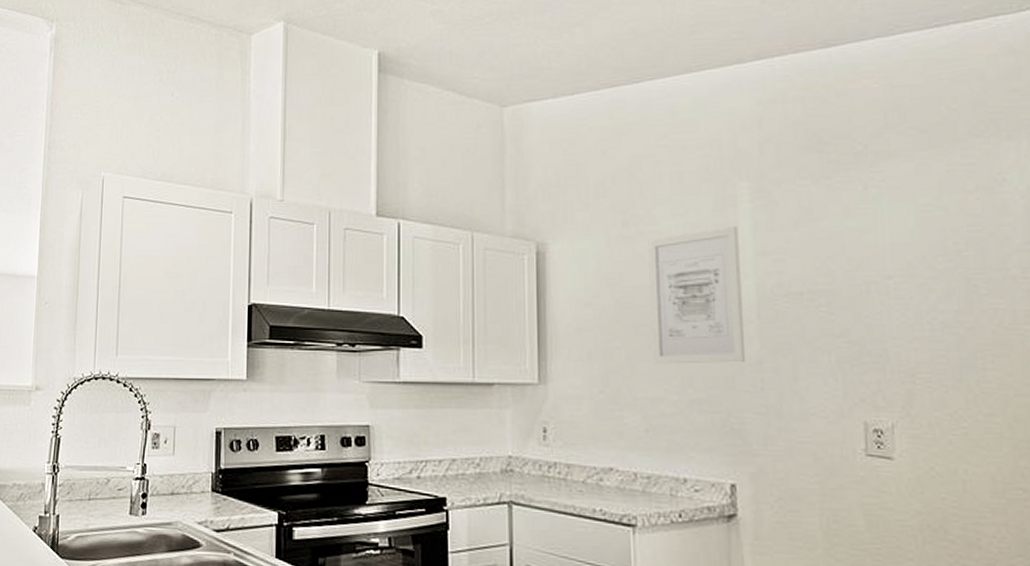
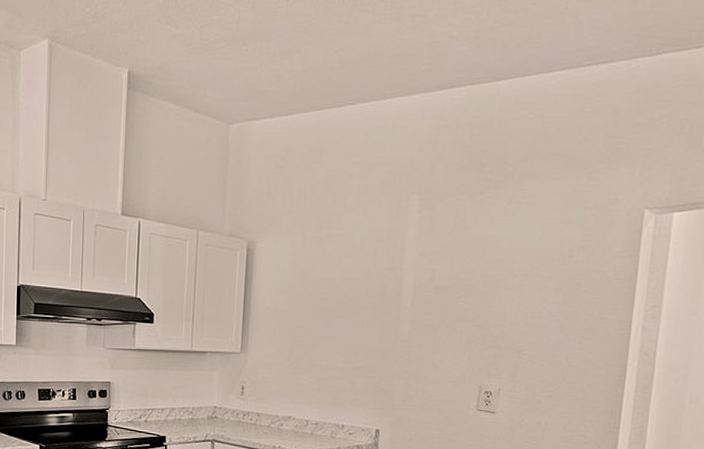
wall art: present [648,226,745,364] -> none [328,232,406,340]

